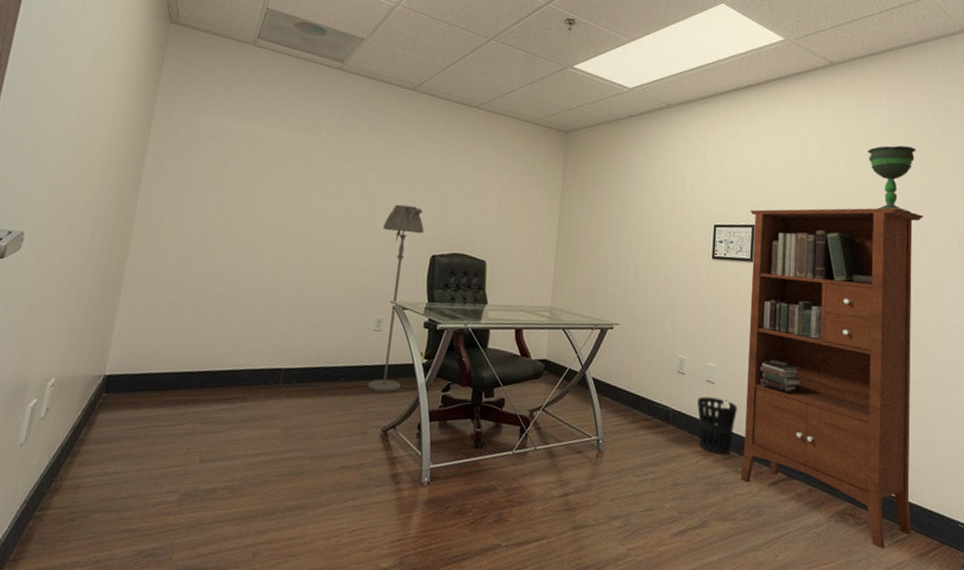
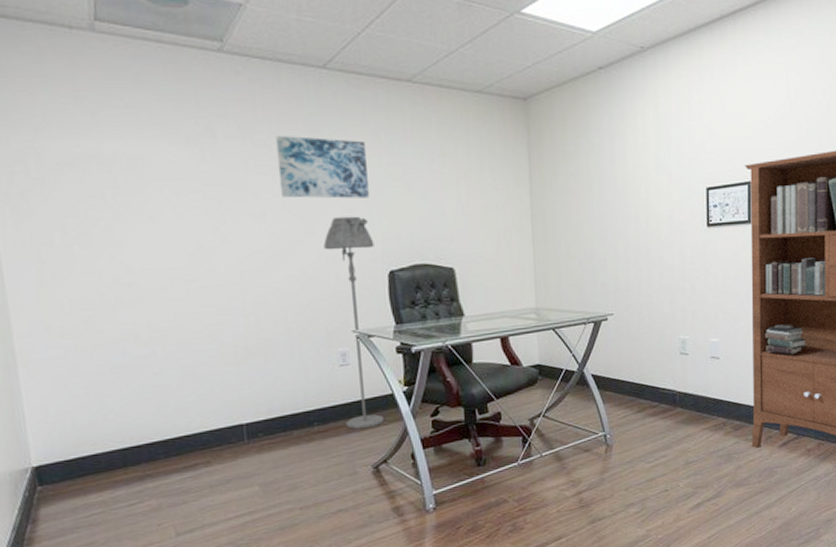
wall art: none [359,135,433,193] -> present [275,135,369,199]
wastebasket: present [697,396,737,455] -> none [703,372,744,428]

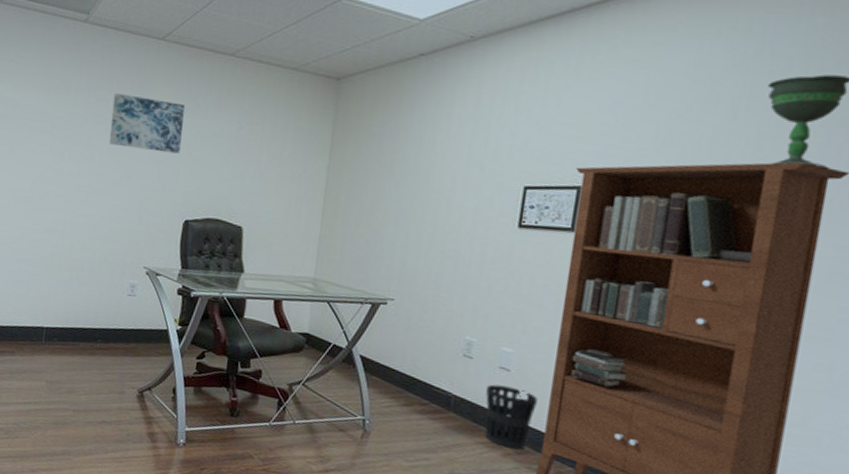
floor lamp: present [324,216,384,430] -> none [123,166,177,356]
wastebasket: none [703,372,744,428] -> present [485,384,538,450]

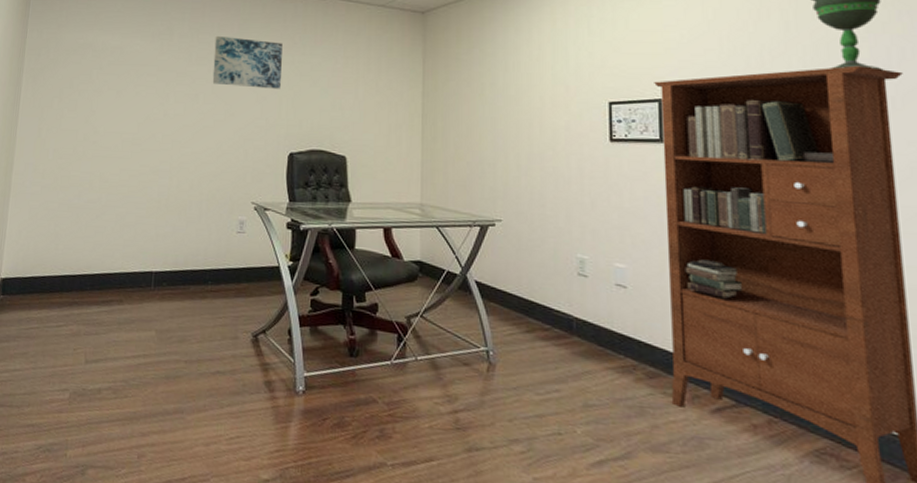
wastebasket: present [485,384,538,450] -> none [607,303,660,374]

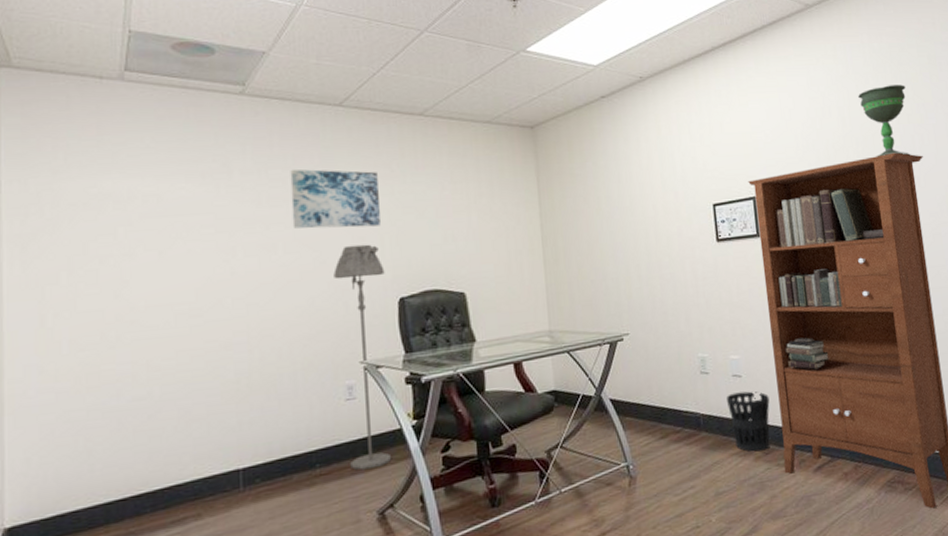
floor lamp: none [235,102,280,296] -> present [333,244,391,470]
wastebasket: none [607,303,660,374] -> present [727,391,770,452]

